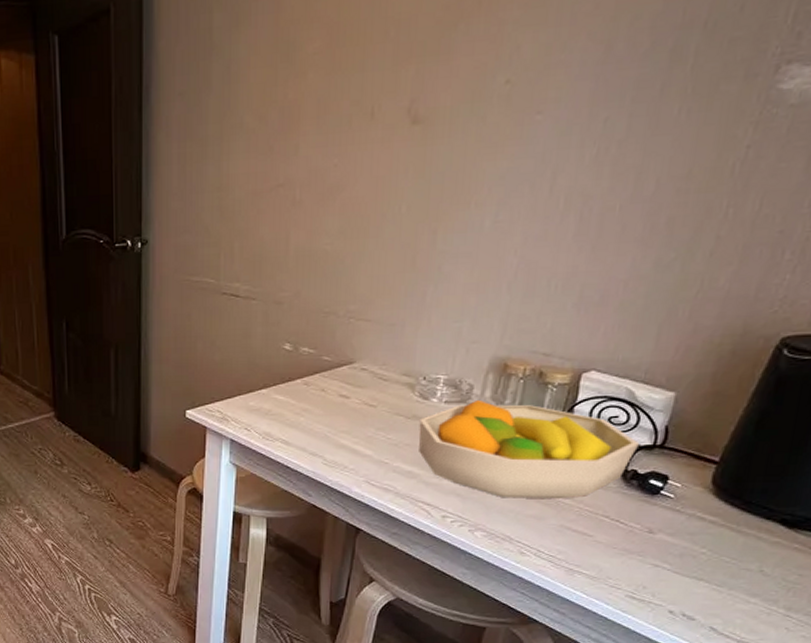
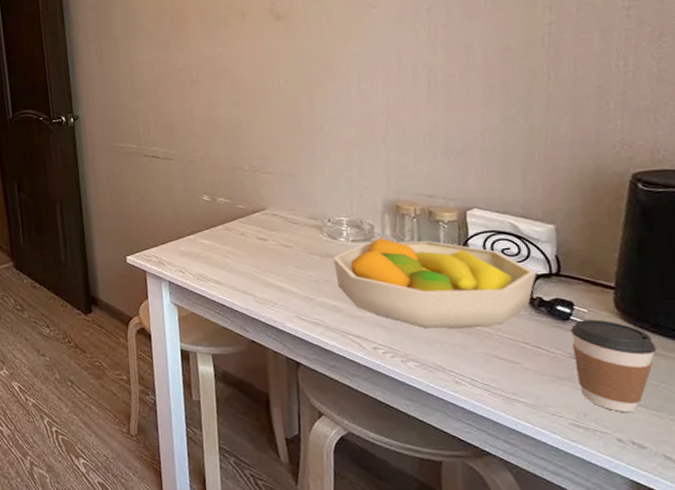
coffee cup: none [647,494,740,586] -> present [570,319,657,412]

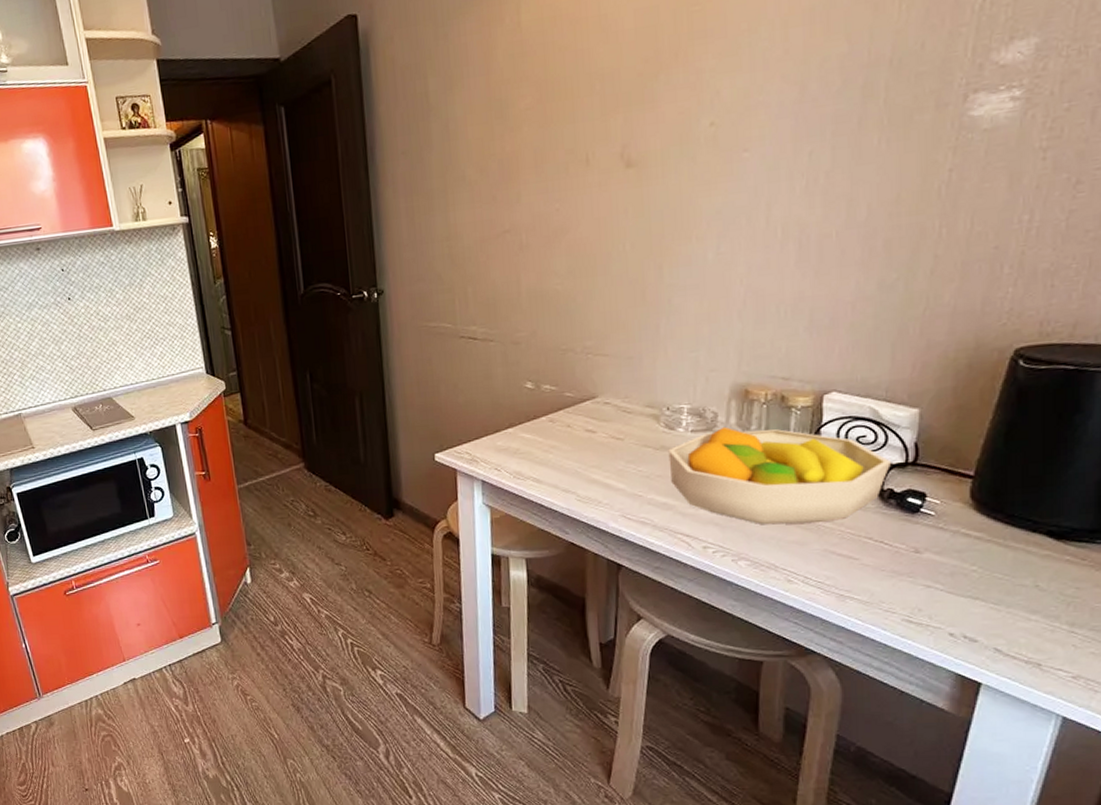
coffee cup: present [570,319,657,412] -> none [917,511,1006,606]

